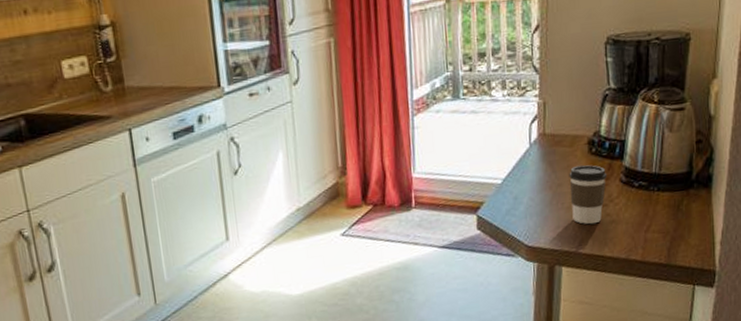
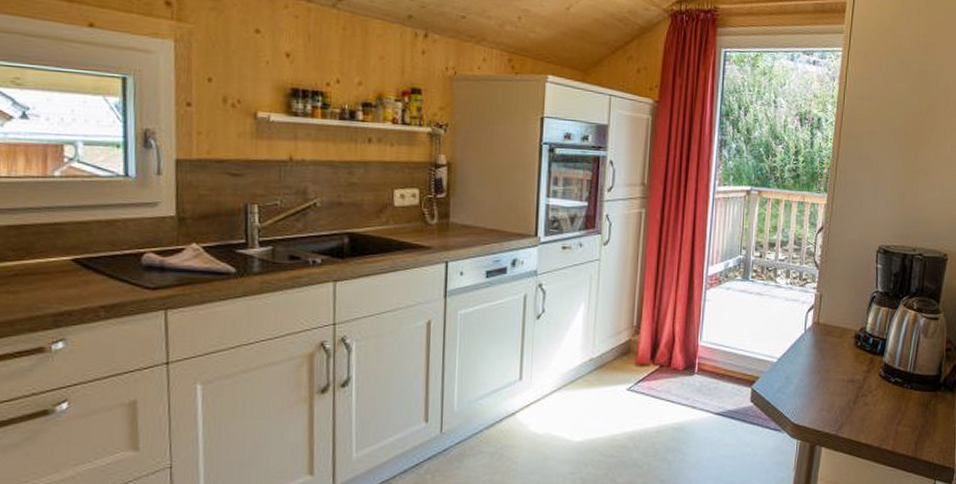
coffee cup: present [569,165,608,225] -> none [835,355,869,411]

